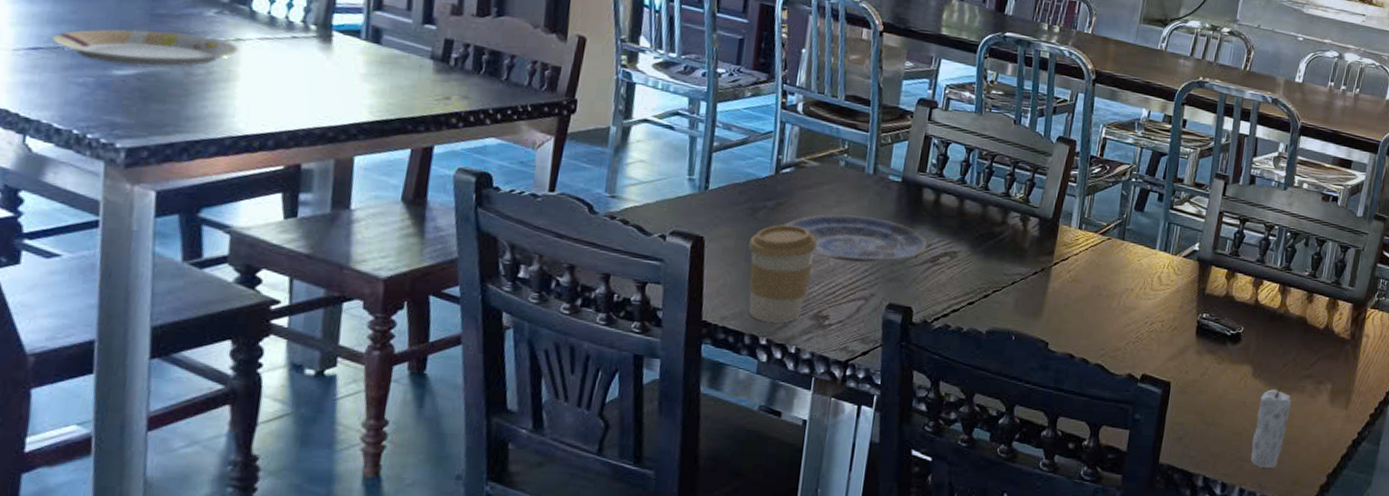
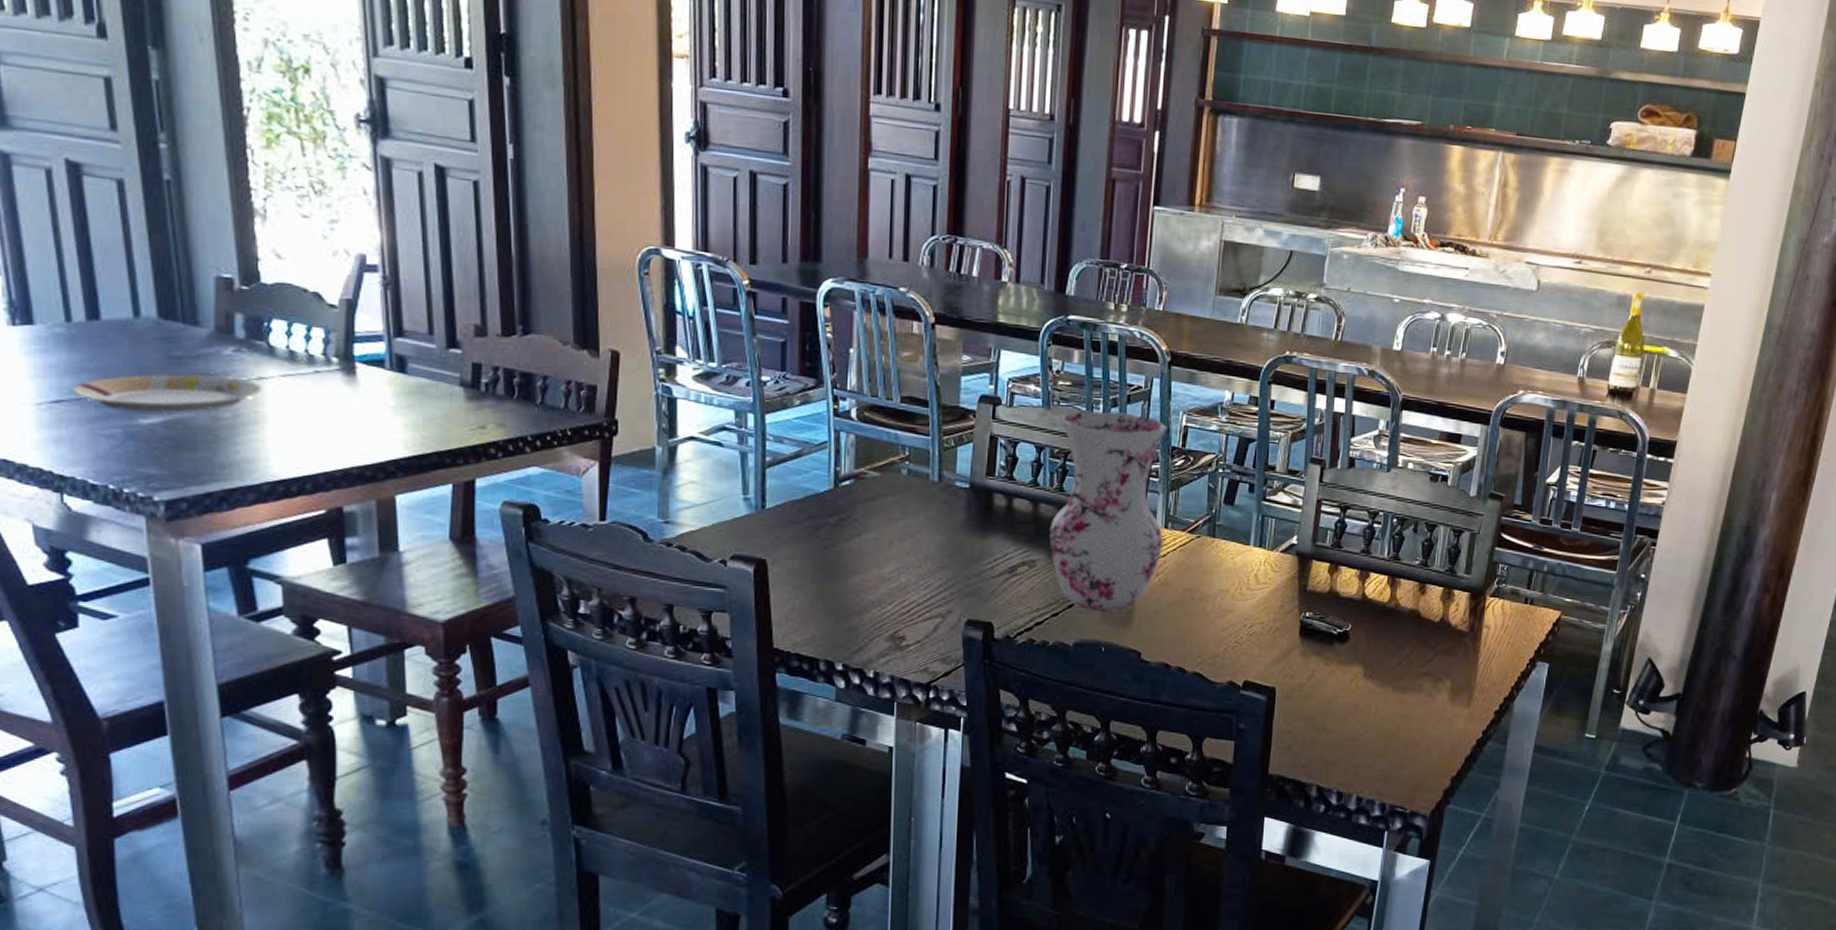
coffee cup: present [749,224,817,323] -> none [815,541,886,646]
plate: present [784,214,928,262] -> none [849,527,1003,578]
vase: none [971,118,1089,304] -> present [1049,410,1168,613]
candle: present [1251,381,1292,468] -> none [1367,681,1409,774]

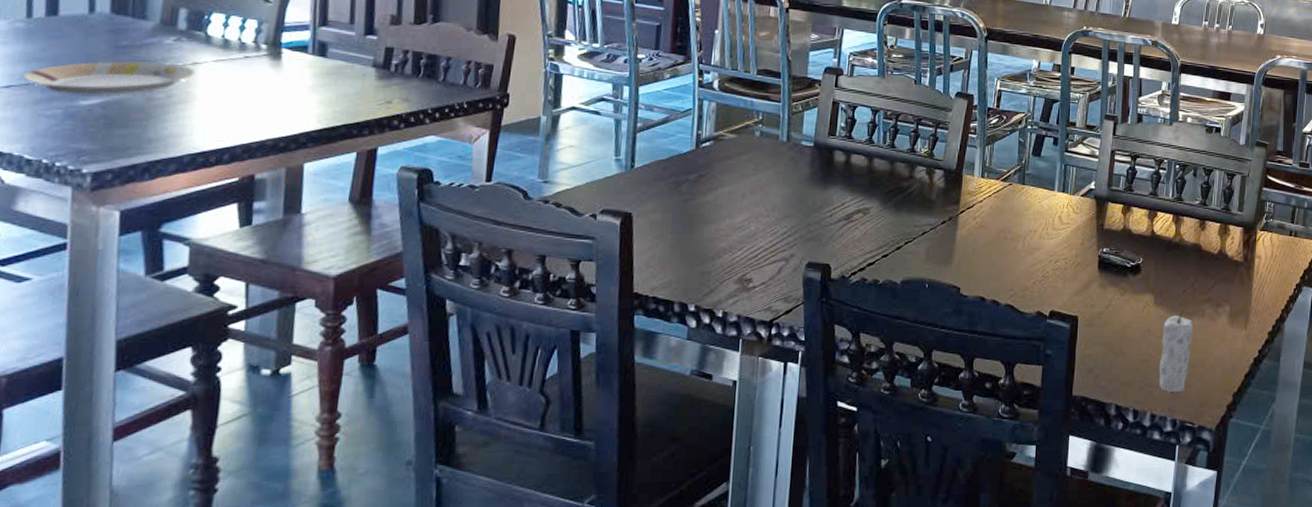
vase: present [1049,410,1168,613] -> none [881,78,985,253]
candle: none [1367,681,1409,774] -> present [1159,307,1194,392]

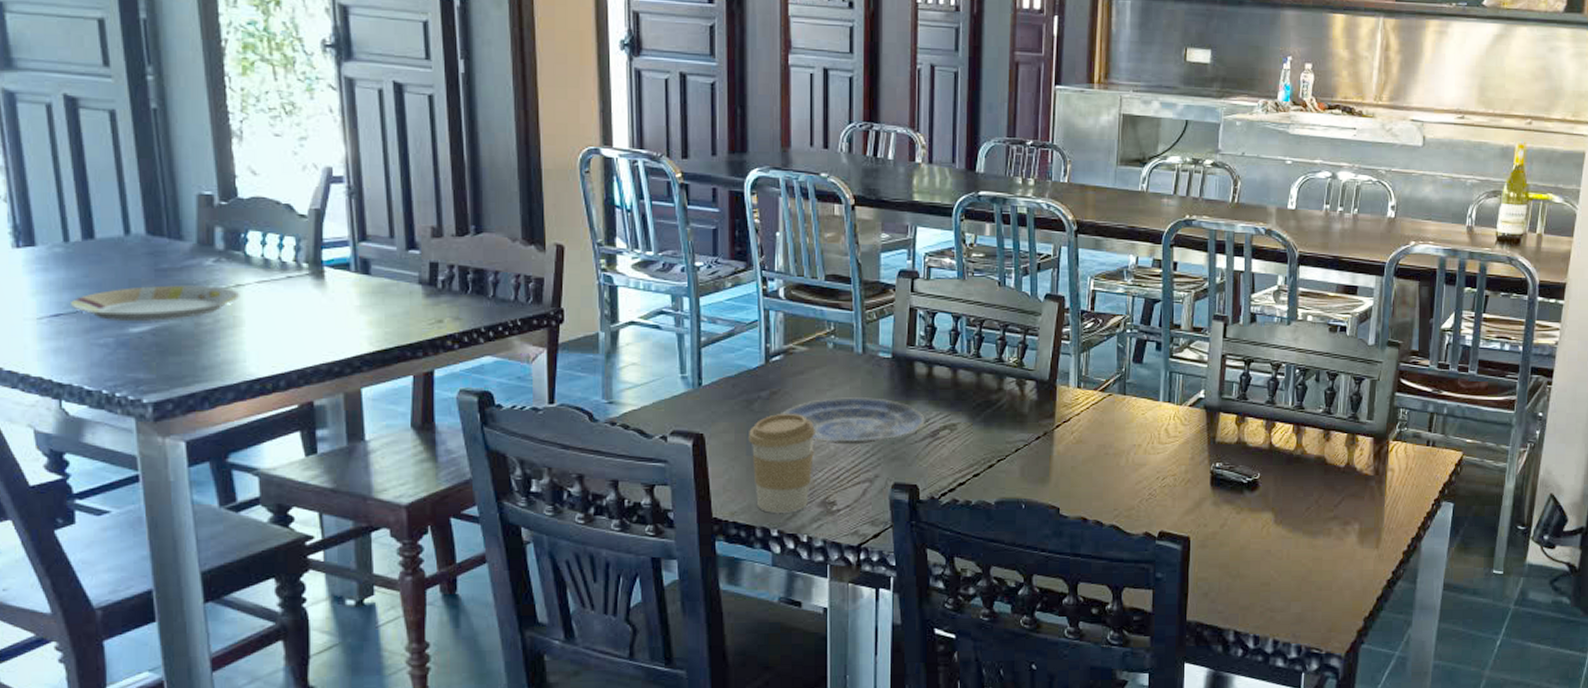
coffee cup: none [674,195,738,289] -> present [749,413,815,513]
plate: none [706,181,841,226] -> present [781,397,925,445]
candle: present [1159,307,1194,392] -> none [1282,526,1319,616]

